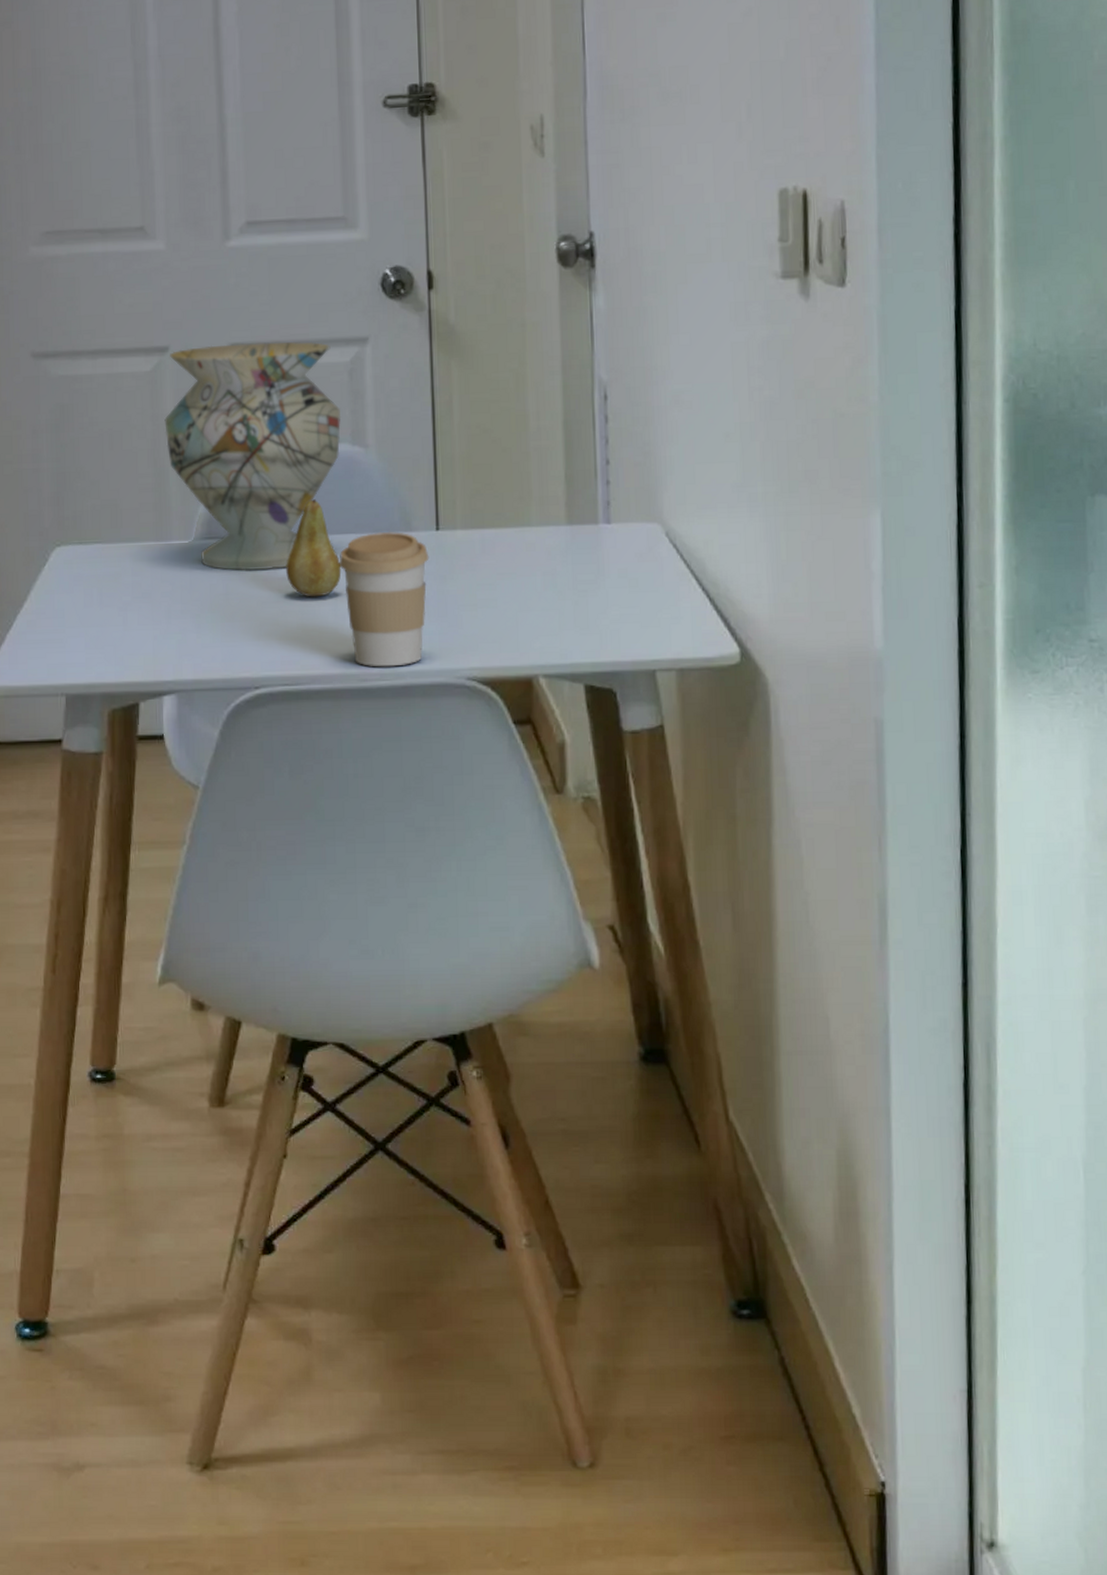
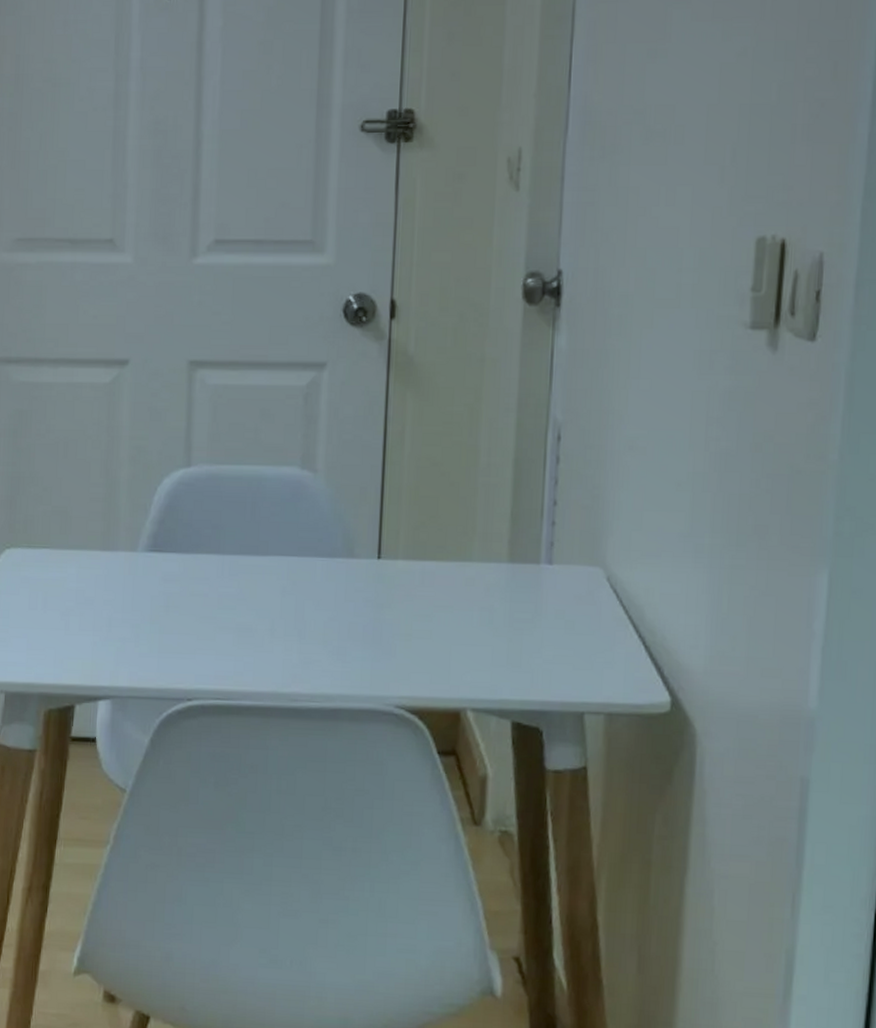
decorative vase: present [164,341,341,571] -> none [119,361,293,586]
fruit: present [286,499,342,597] -> none [226,520,281,616]
coffee cup: present [339,531,429,667] -> none [279,556,369,689]

